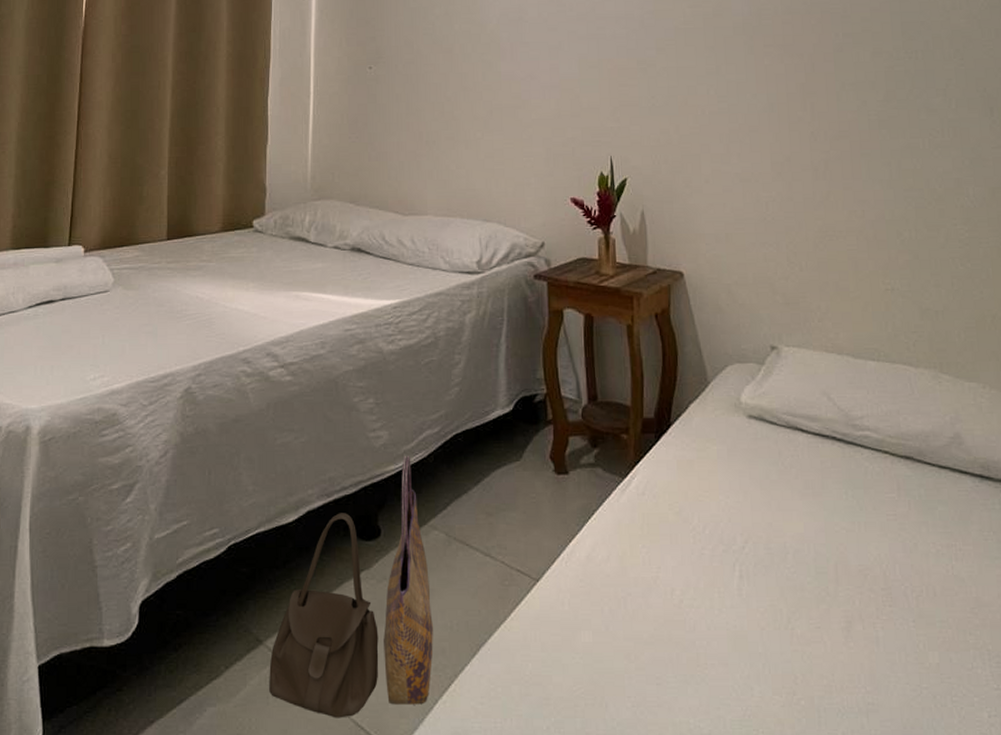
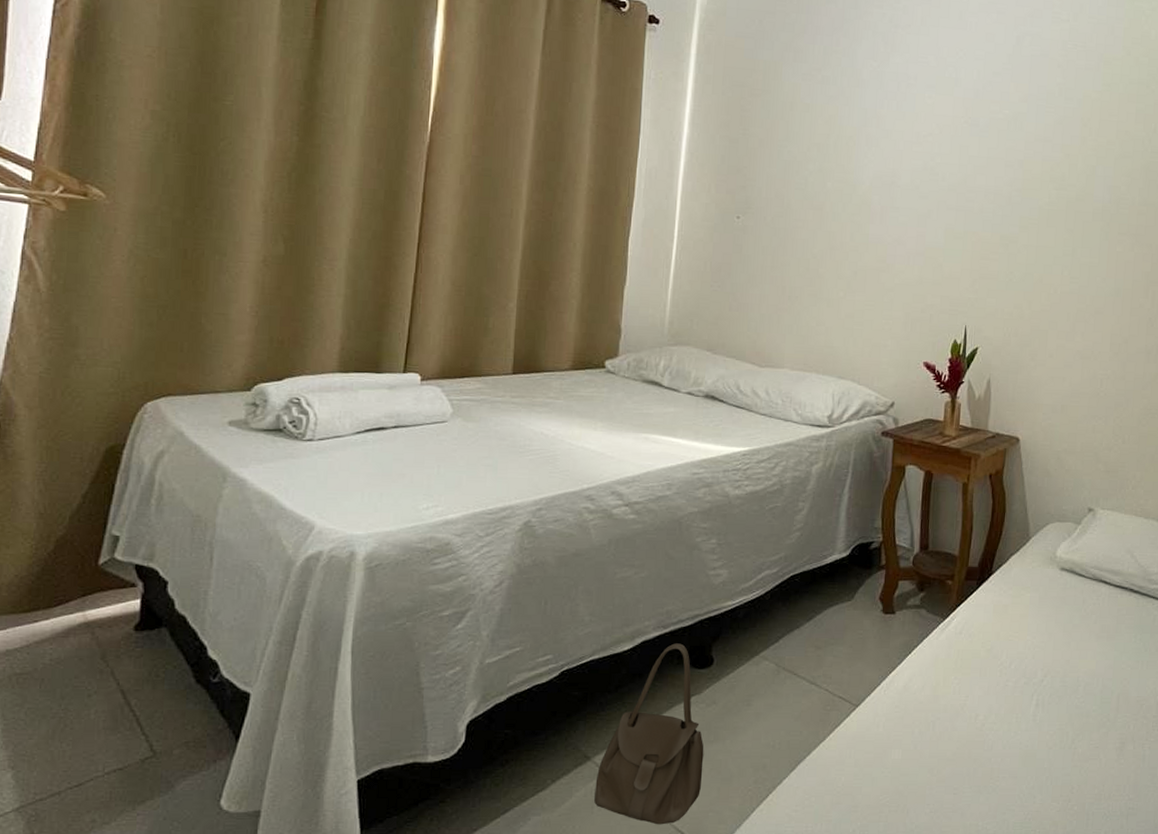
tote bag: present [384,455,433,705] -> none [707,592,757,813]

